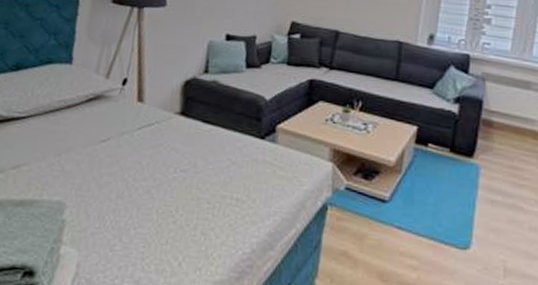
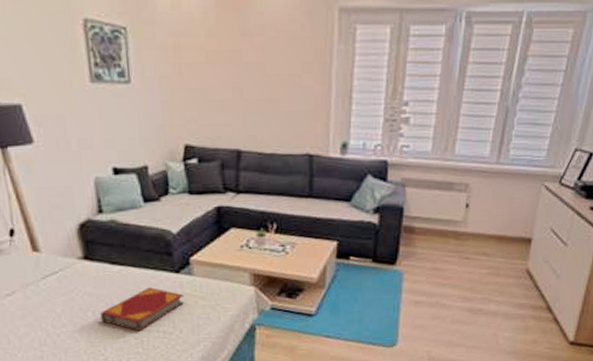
hardback book: none [181,150,264,196] -> present [100,287,184,332]

